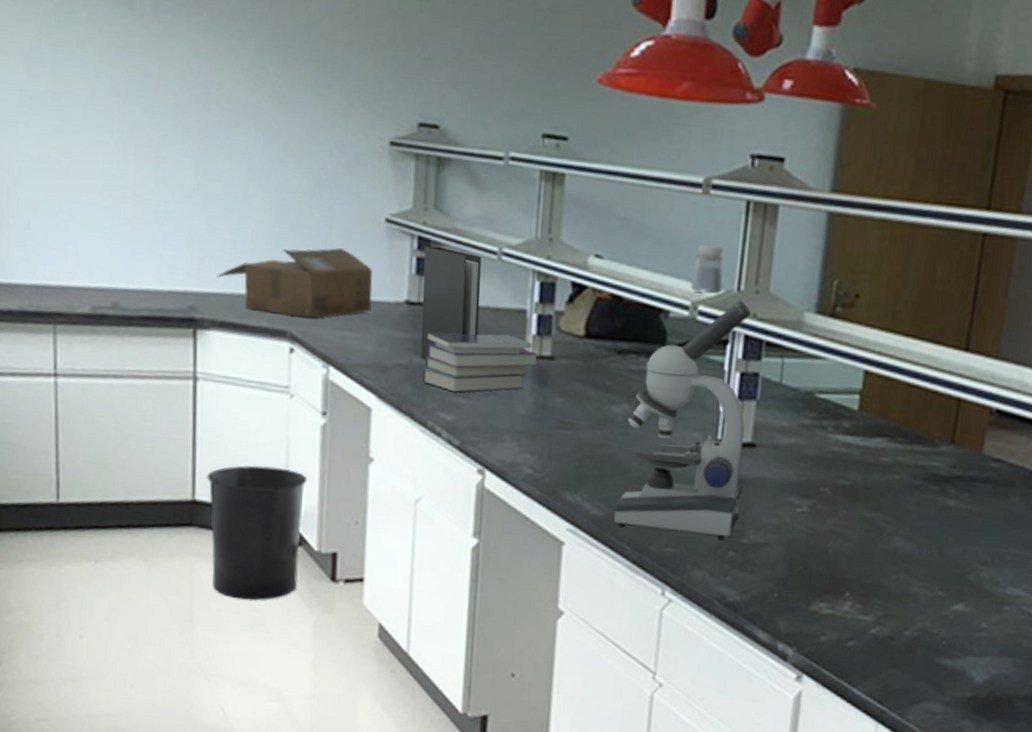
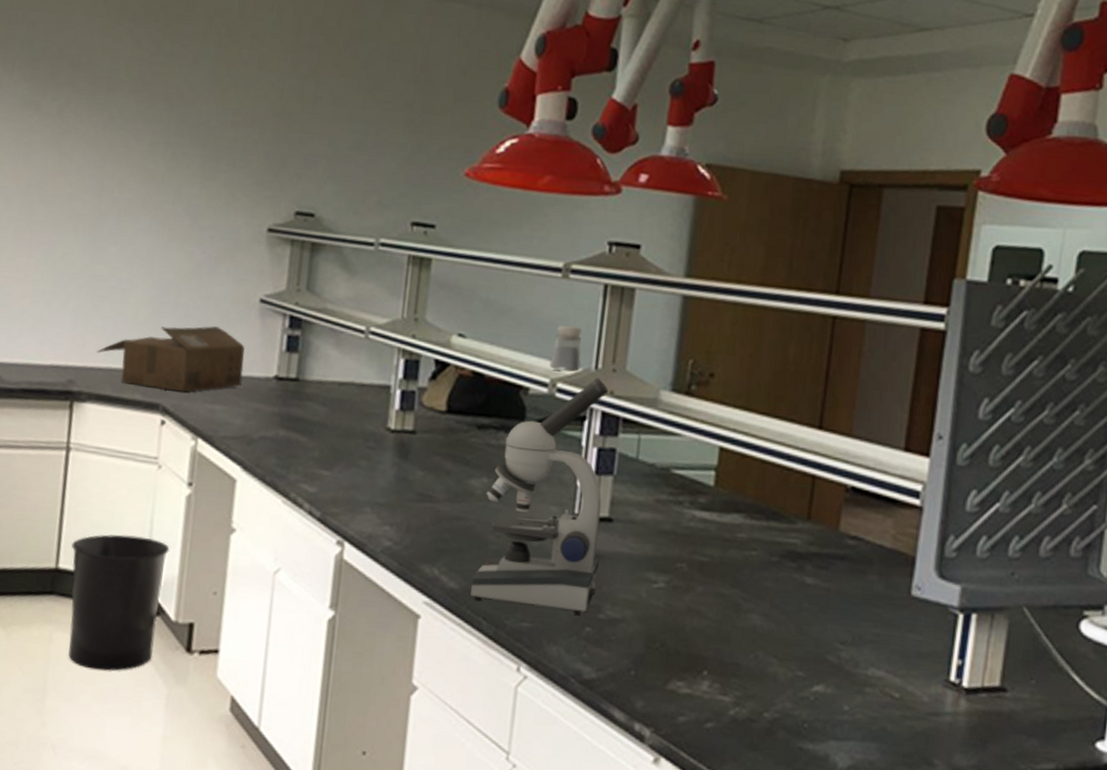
binder: present [420,245,482,359] -> none [286,324,350,432]
books: present [422,333,538,393] -> none [287,407,401,465]

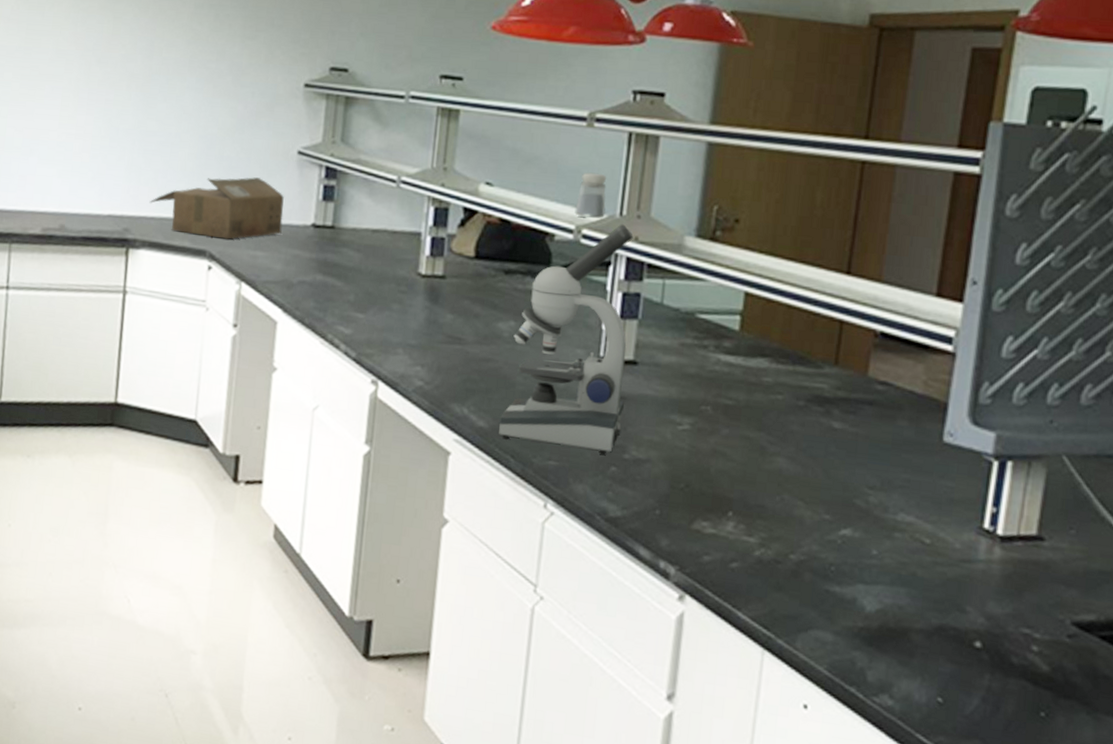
waste bin: present [68,534,170,671] -> none [127,372,217,498]

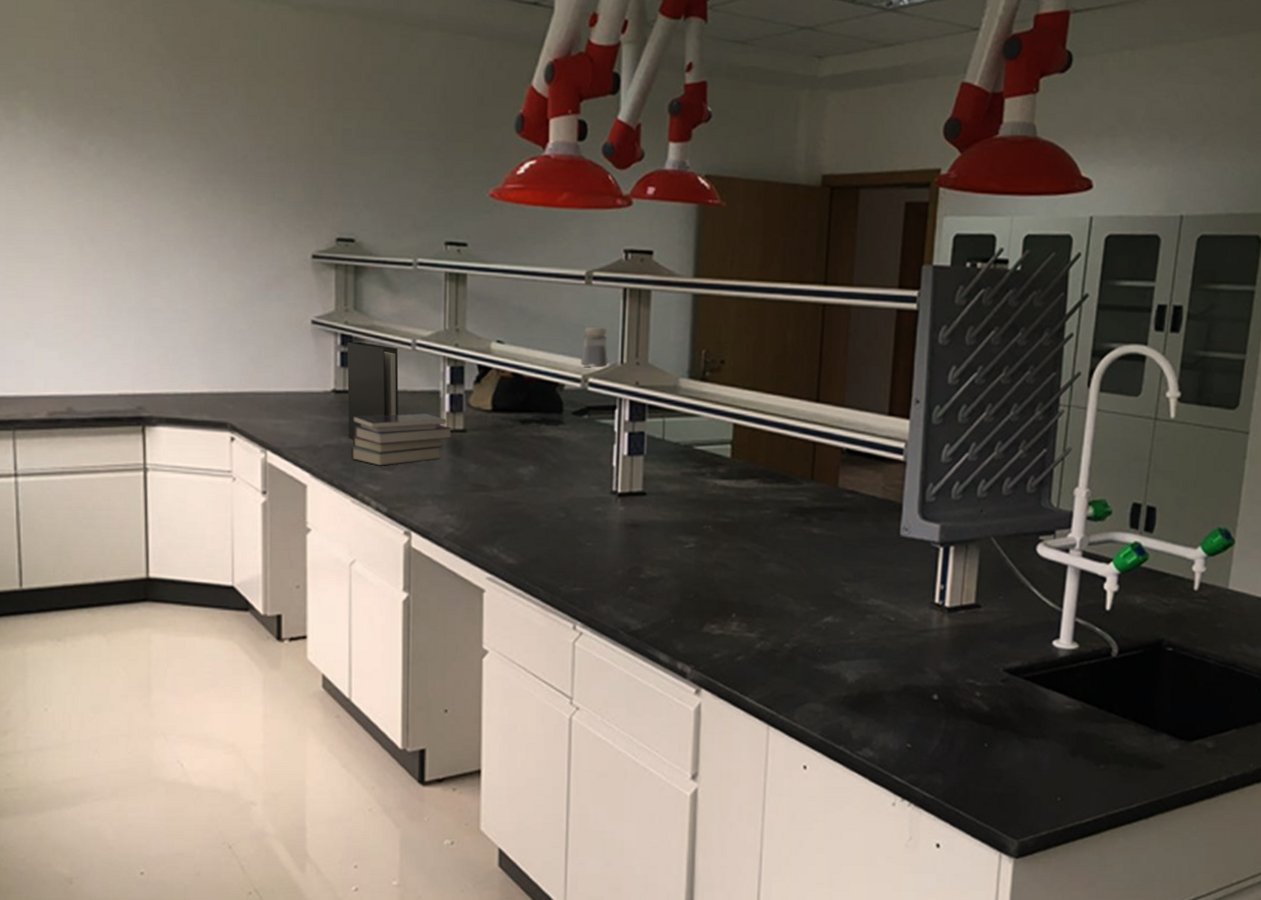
cardboard box: present [149,177,284,239] -> none [162,348,303,410]
binder: none [323,175,382,277] -> present [347,341,399,439]
books: none [324,253,431,308] -> present [351,413,452,466]
microscope: present [499,224,634,455] -> none [527,371,637,577]

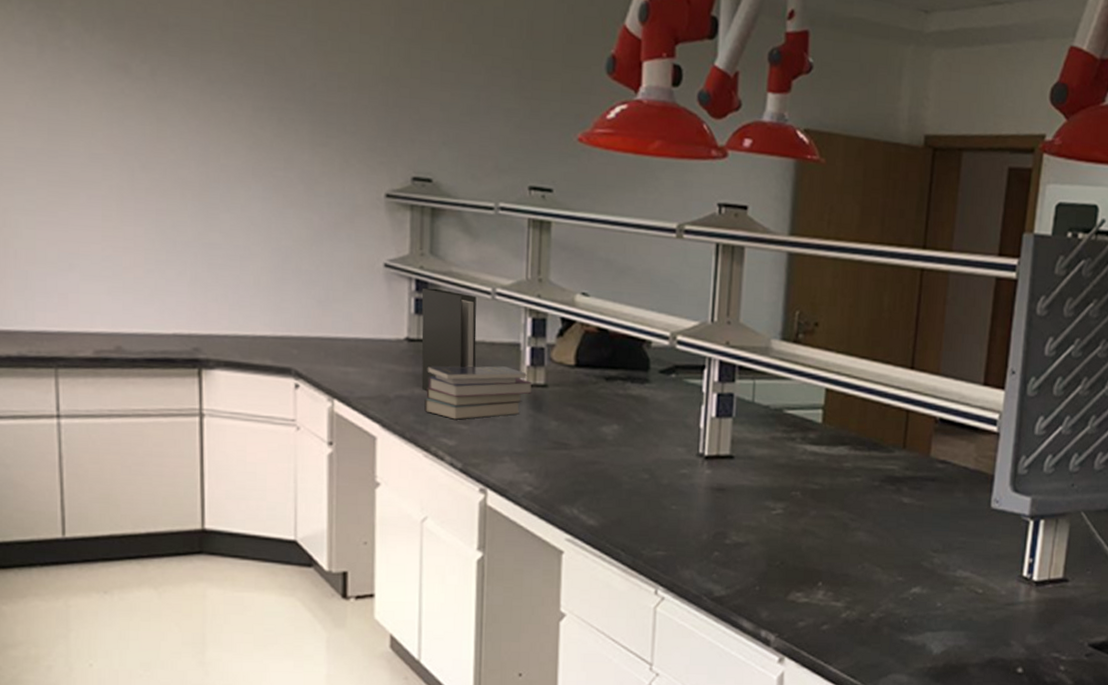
salt shaker: present [580,326,608,368] -> none [669,281,698,326]

